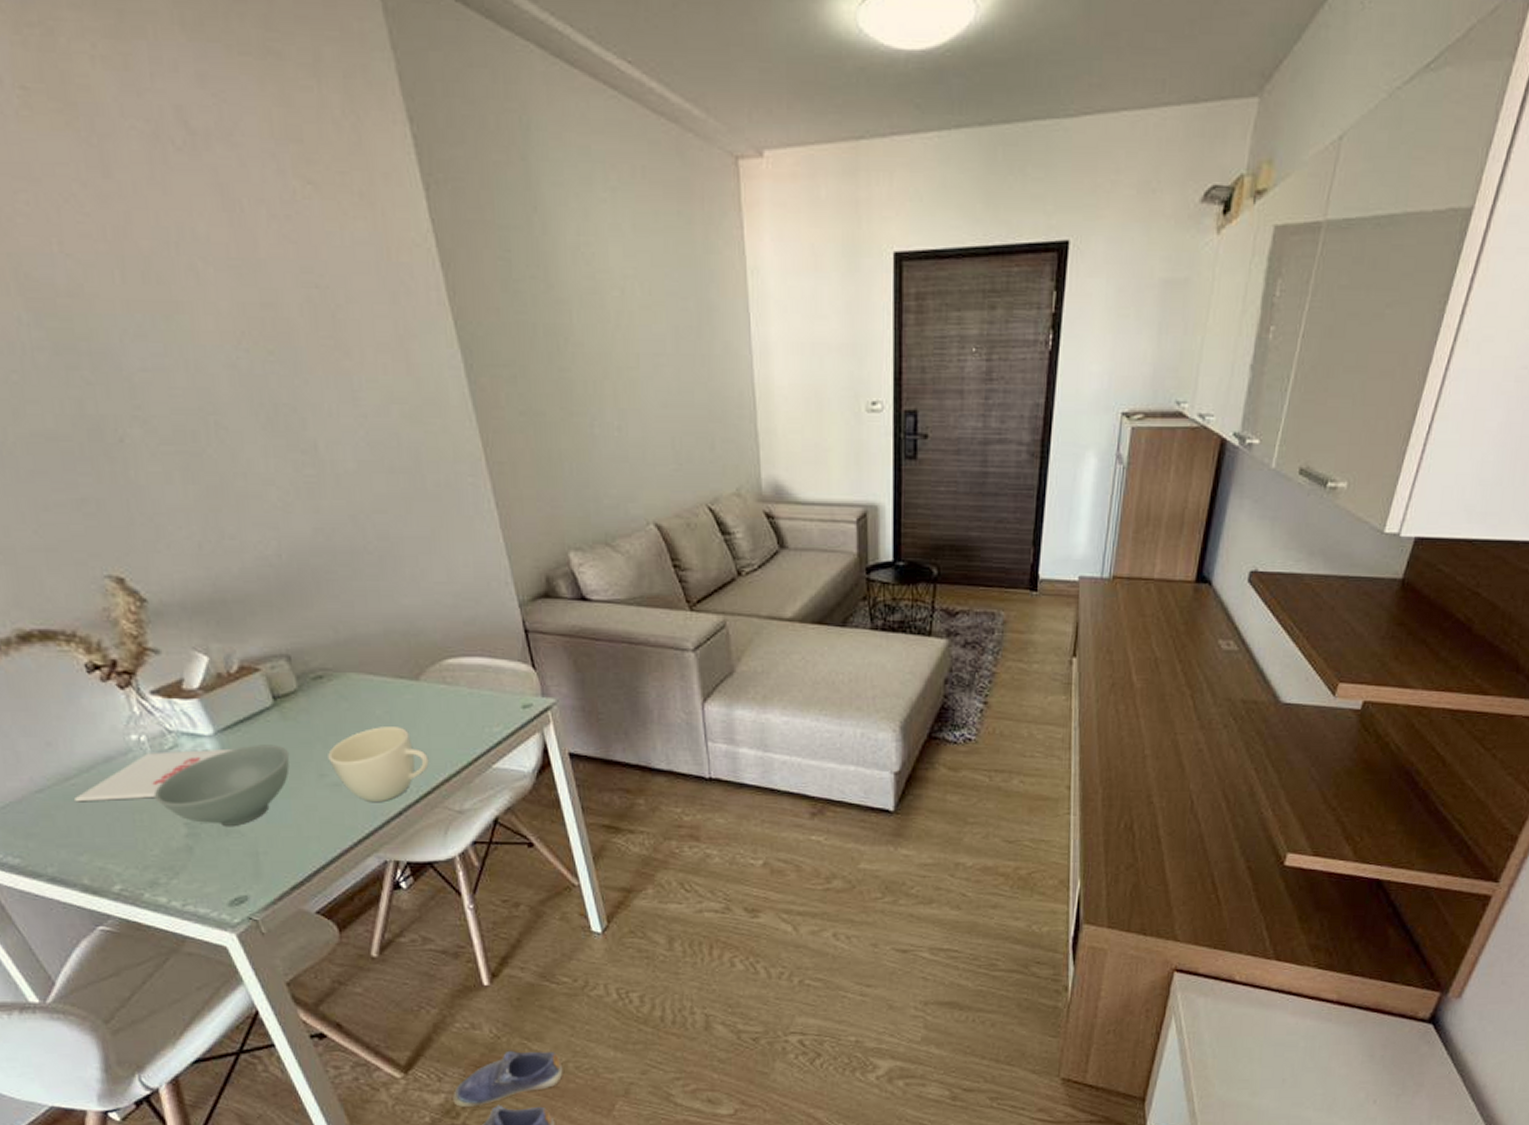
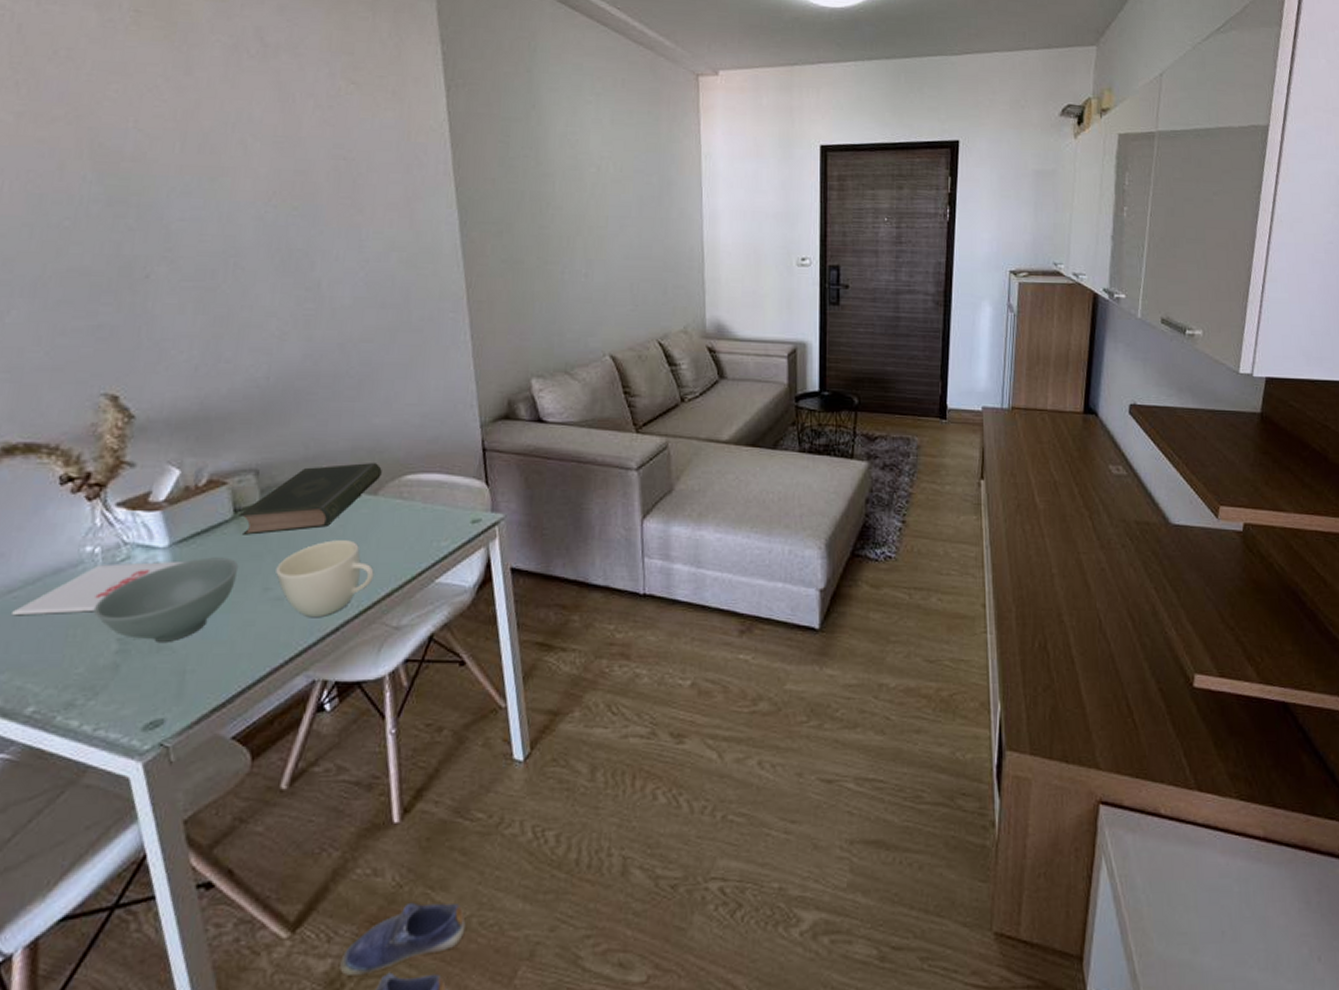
book: none [278,647,420,722] -> present [238,463,382,535]

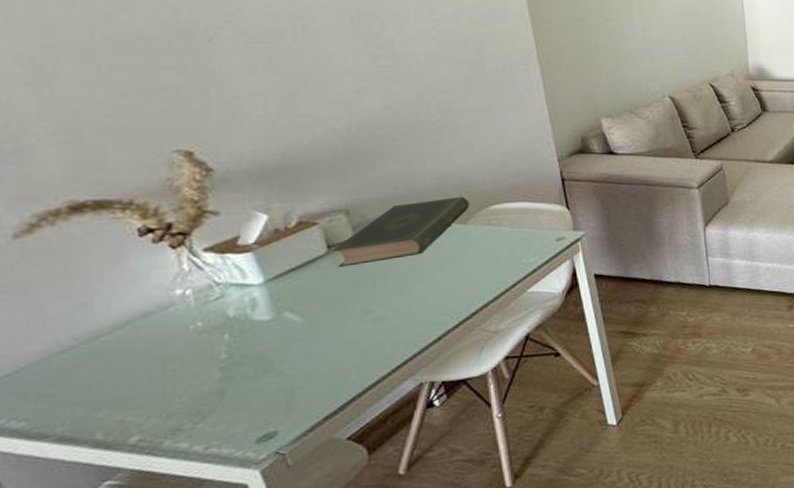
magazine: present [12,562,185,616] -> none [102,295,282,359]
bowl: present [93,557,239,644] -> none [191,288,338,368]
cup: present [276,540,374,618] -> none [375,263,470,332]

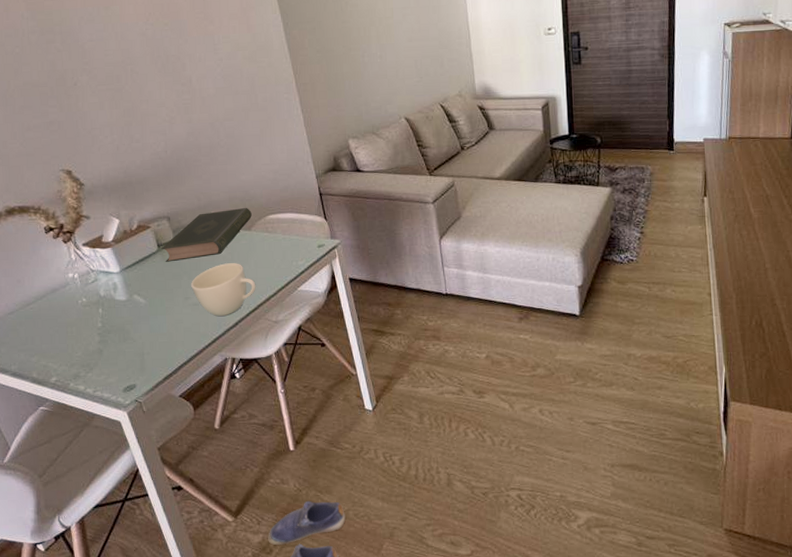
cup: none [375,263,470,332] -> present [191,263,256,317]

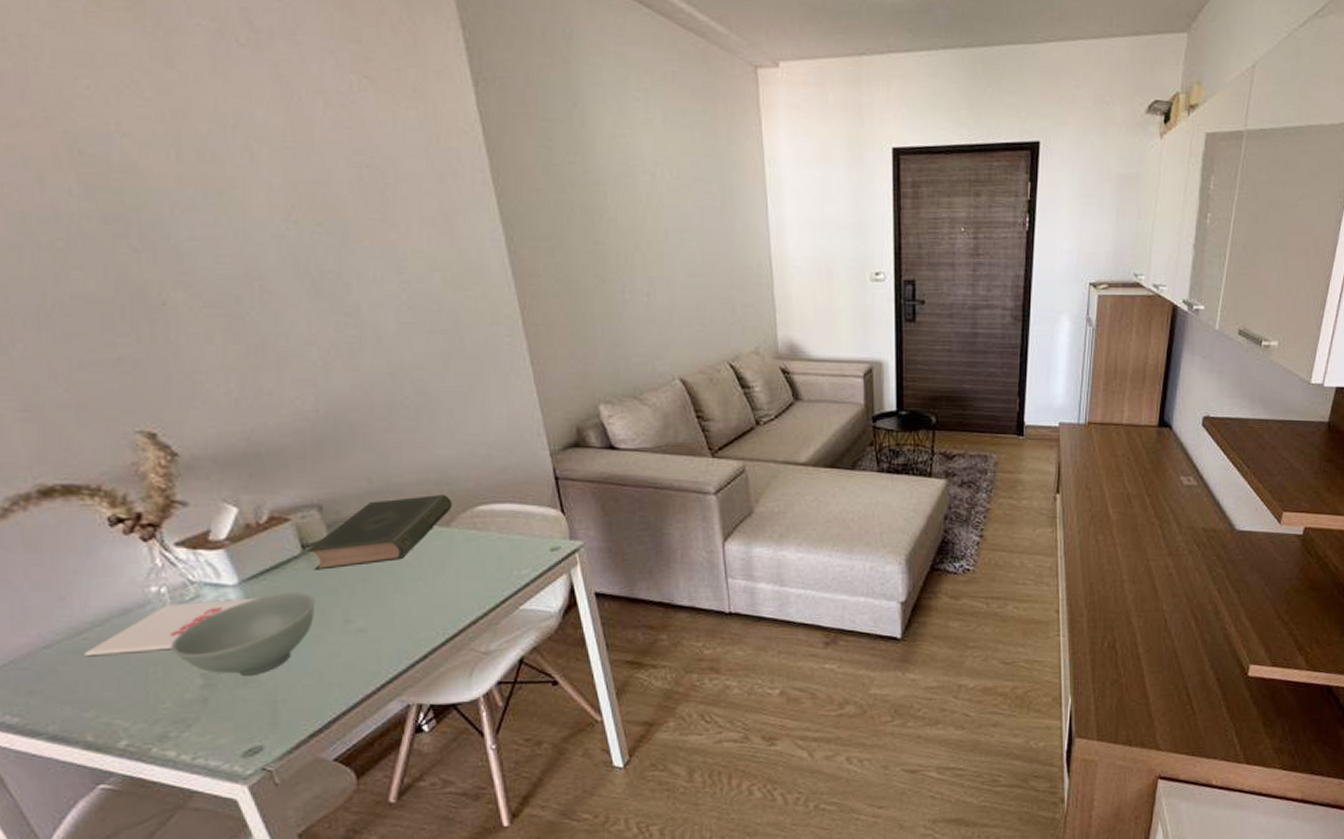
magazine: none [32,282,132,320] -> present [85,598,258,657]
bowl: none [80,278,167,336] -> present [170,592,316,677]
cup: present [191,263,256,317] -> none [355,572,457,647]

